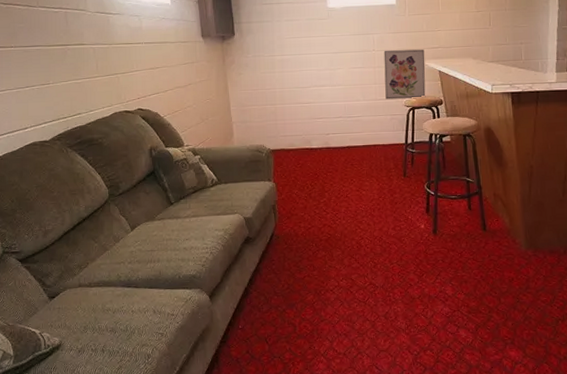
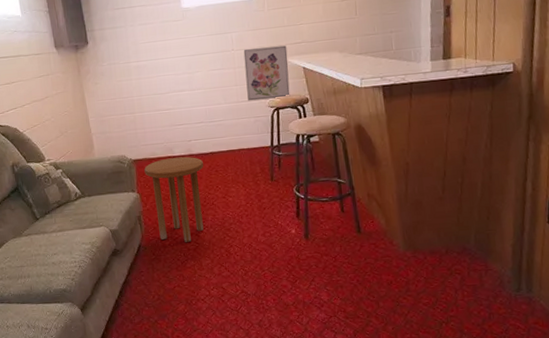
side table: none [282,149,340,233] -> present [144,156,204,242]

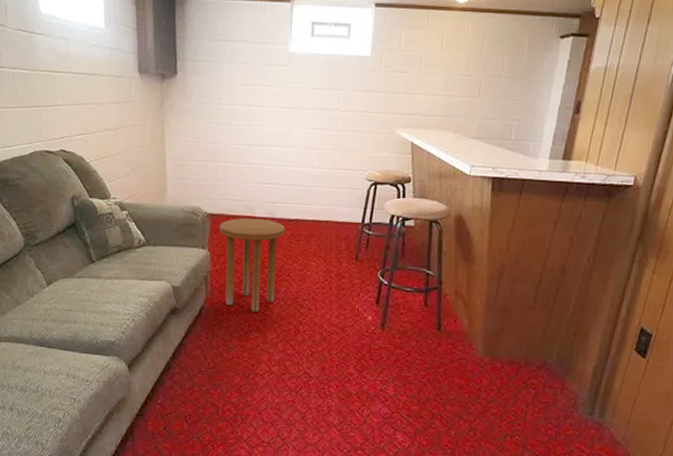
wall art: present [243,45,290,101] -> none [345,111,398,173]

